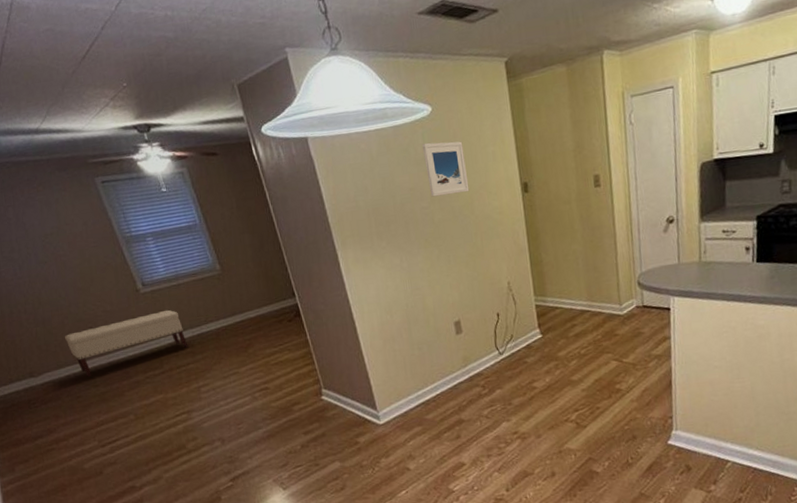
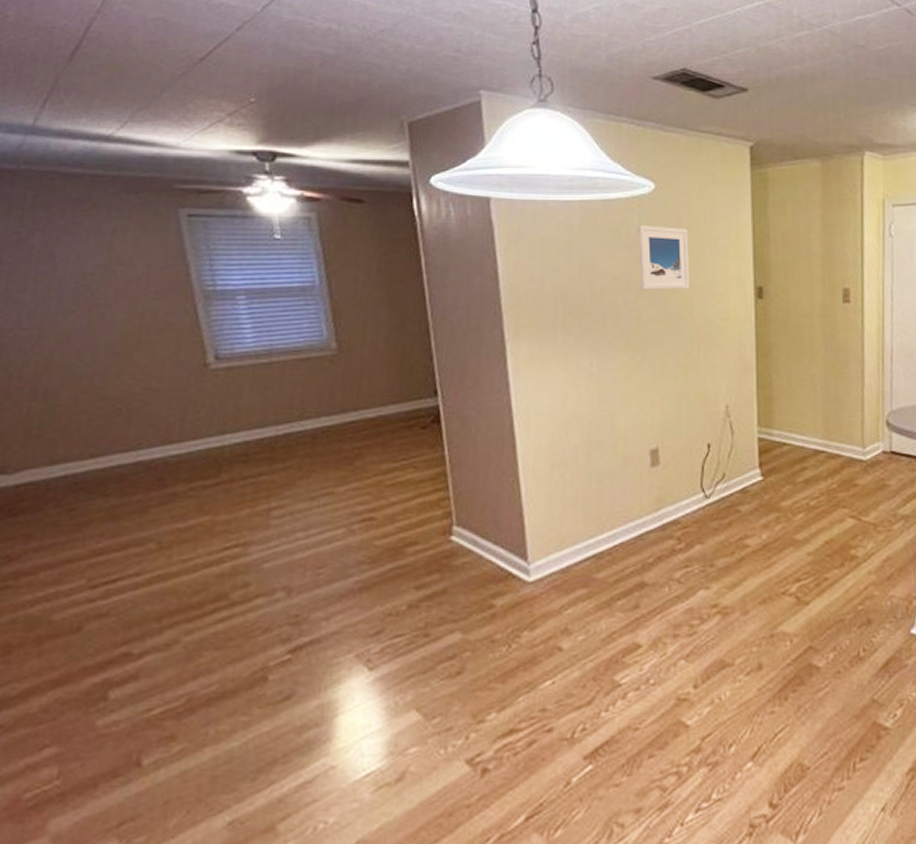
bench: present [64,309,189,377] -> none [72,395,266,480]

